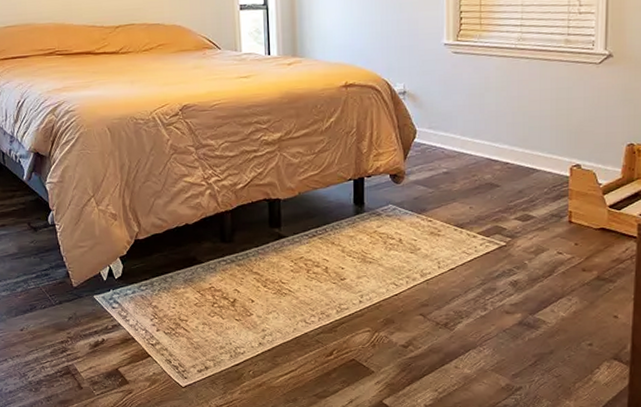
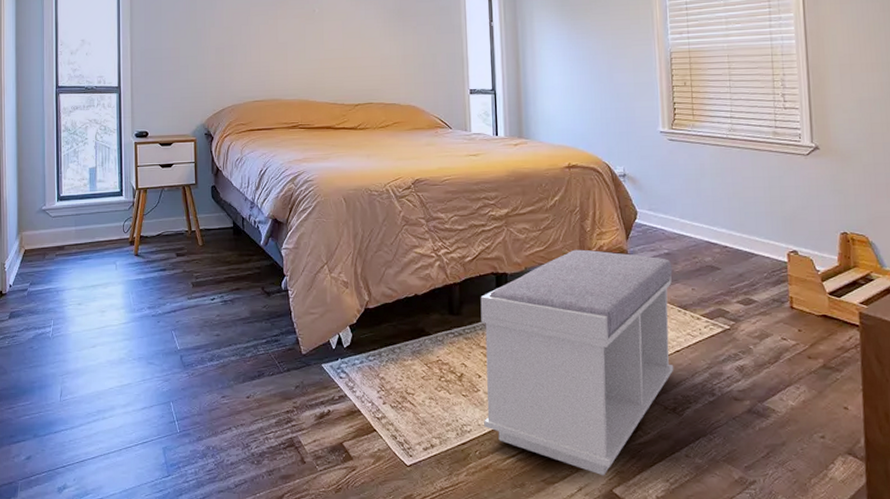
bench: none [252,171,450,389] -> present [480,249,674,476]

